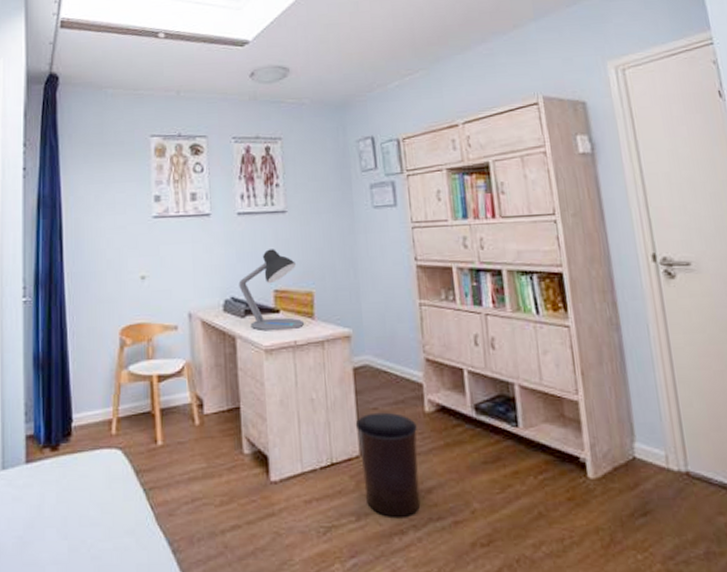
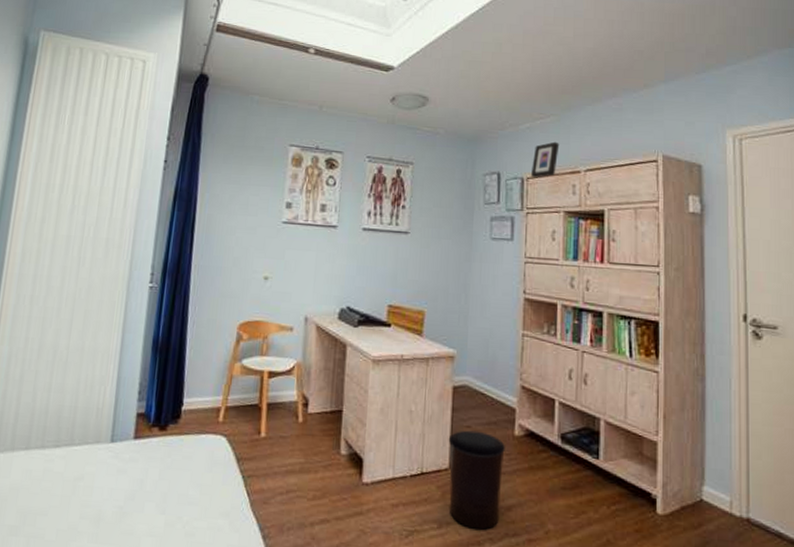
desk lamp: present [238,249,305,331] -> none [355,266,413,344]
picture frame: none [406,97,433,138] -> present [530,141,560,178]

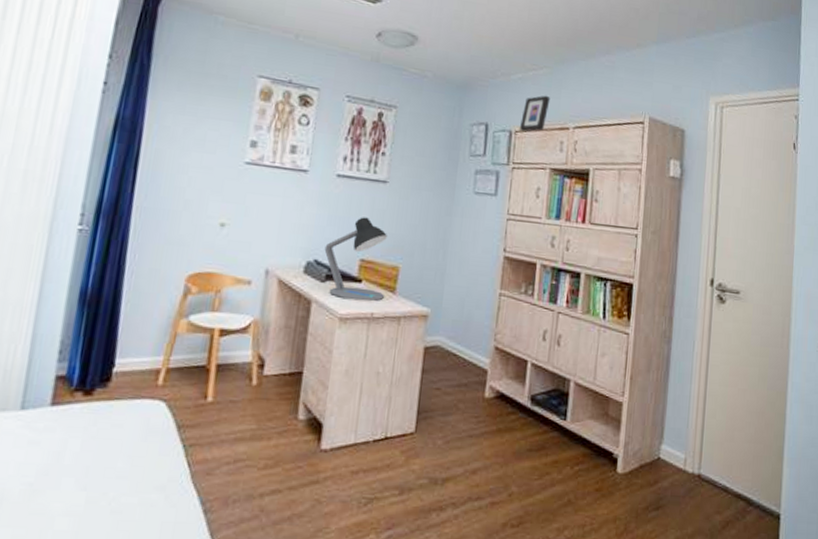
desk lamp: none [355,266,413,344] -> present [324,217,387,302]
waste bin: present [448,430,505,530] -> none [412,392,475,494]

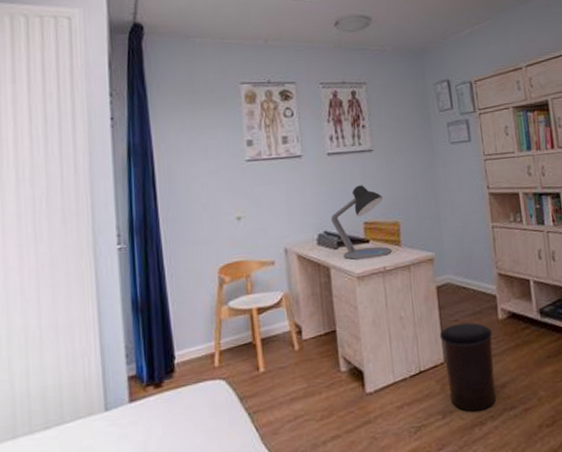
waste bin: none [412,392,475,494] -> present [439,322,497,412]
picture frame: present [519,95,551,132] -> none [477,43,500,80]

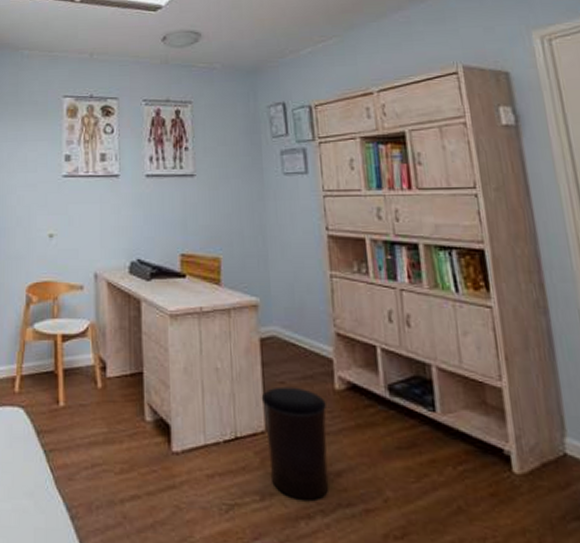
desk lamp: present [331,185,393,260] -> none [145,212,211,296]

